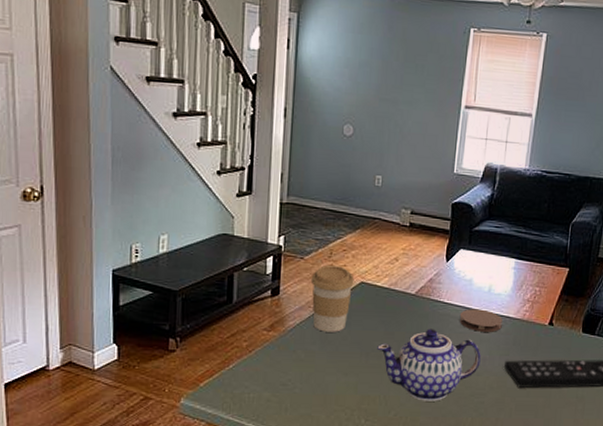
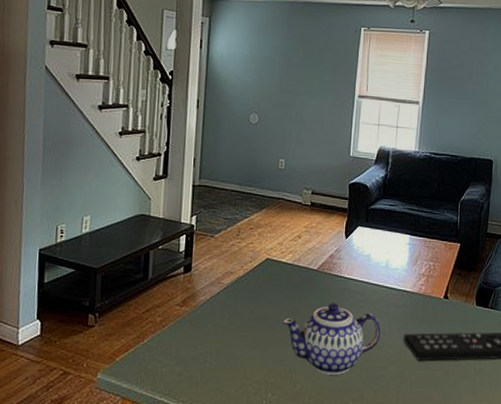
coffee cup: present [310,264,355,332] -> none [220,242,261,307]
coaster: present [459,309,503,332] -> none [359,283,400,306]

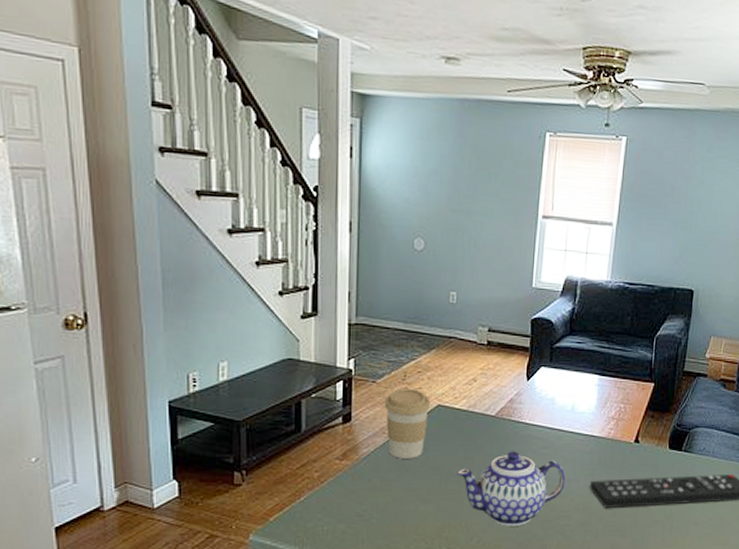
coffee cup: none [220,242,261,307] -> present [384,387,431,459]

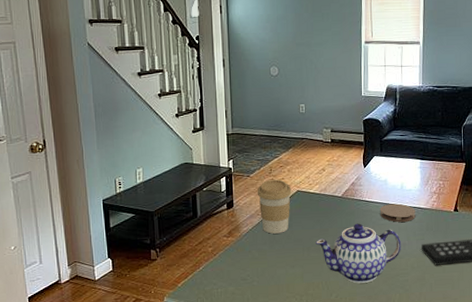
coaster: none [542,429,587,452] -> present [380,203,416,222]

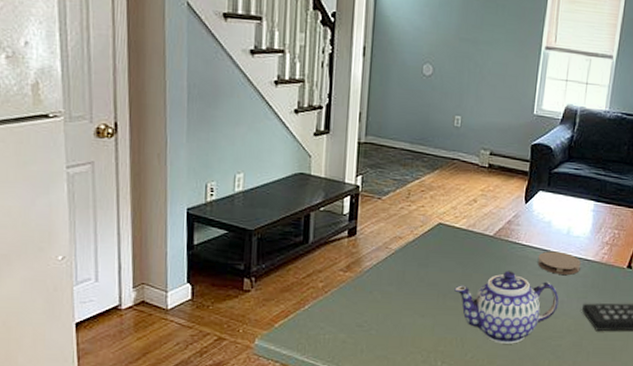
coffee cup: present [257,179,292,234] -> none [388,205,432,274]

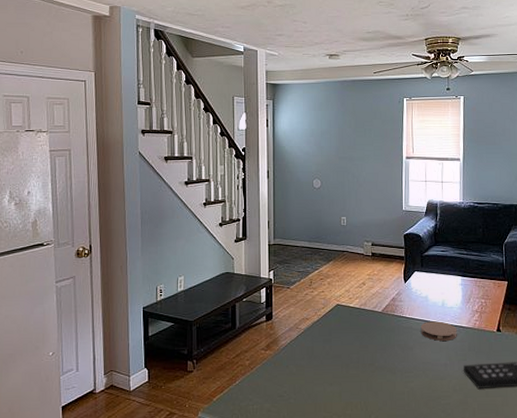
teapot: present [454,271,559,344] -> none [355,340,443,405]

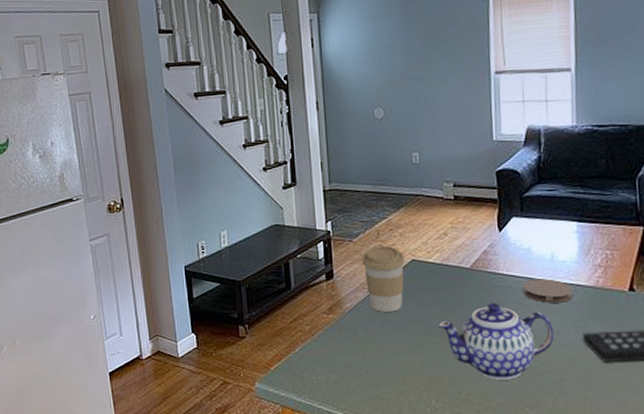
coffee cup: none [296,291,331,349] -> present [361,245,405,312]
teapot: none [355,340,443,405] -> present [438,303,554,380]

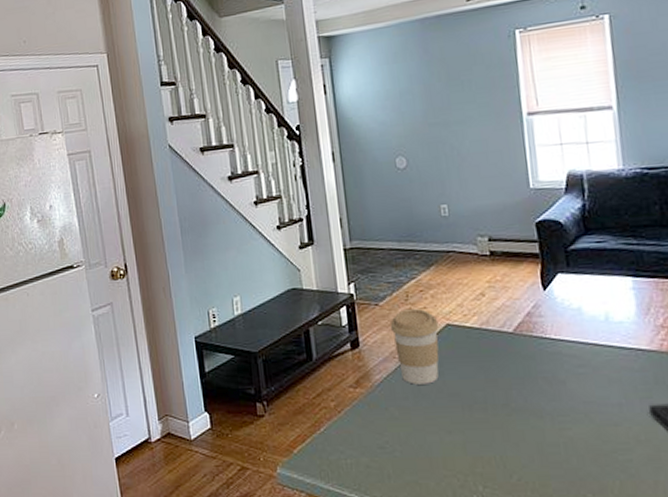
teapot: present [438,303,554,380] -> none [480,371,616,461]
coaster: present [522,278,573,303] -> none [574,342,634,371]

